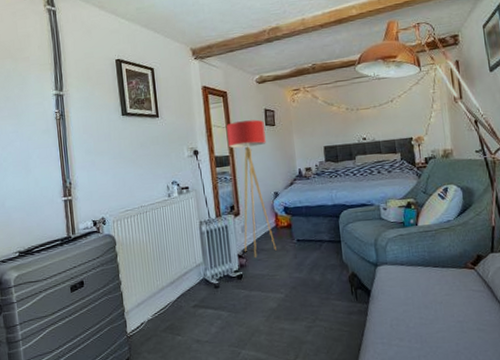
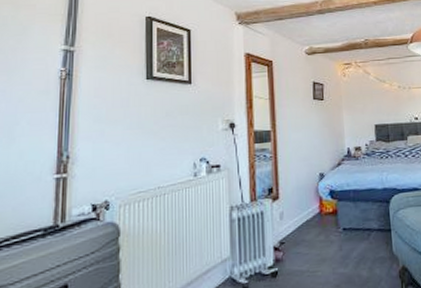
floor lamp: present [227,119,276,259] -> none [270,92,319,251]

